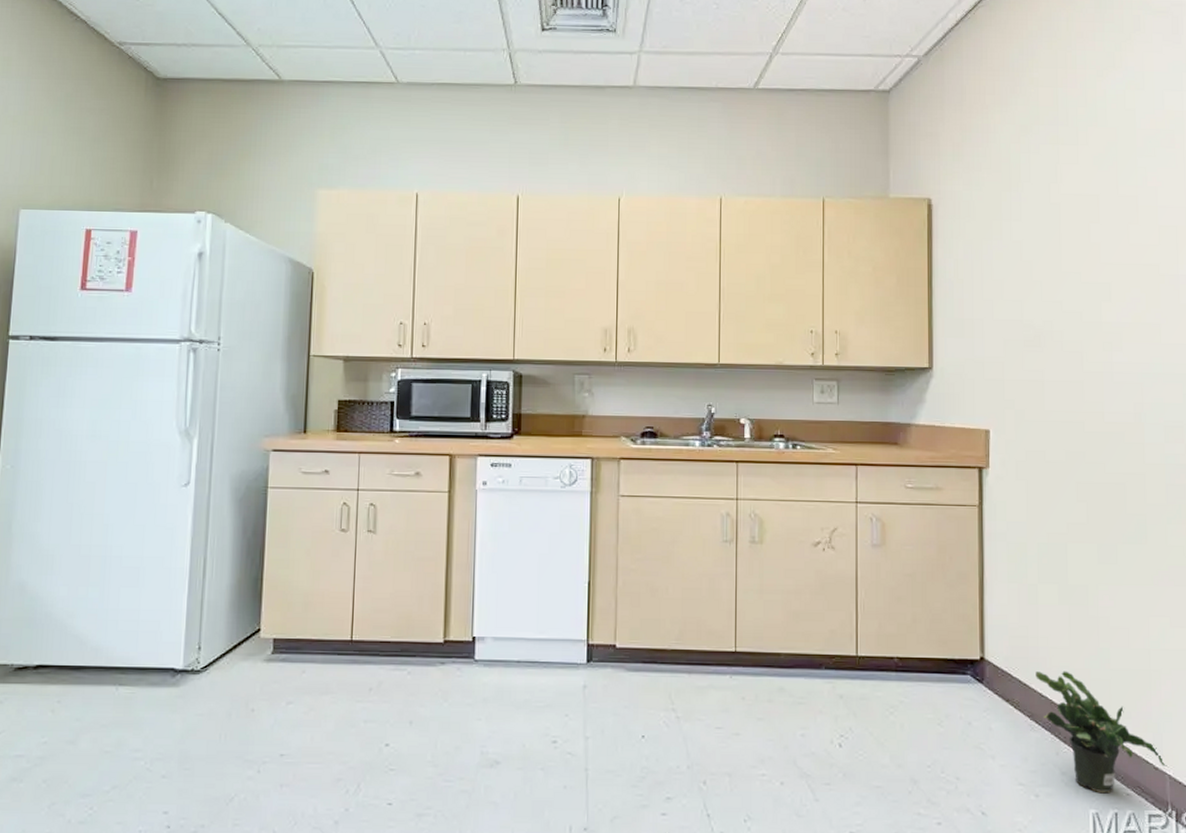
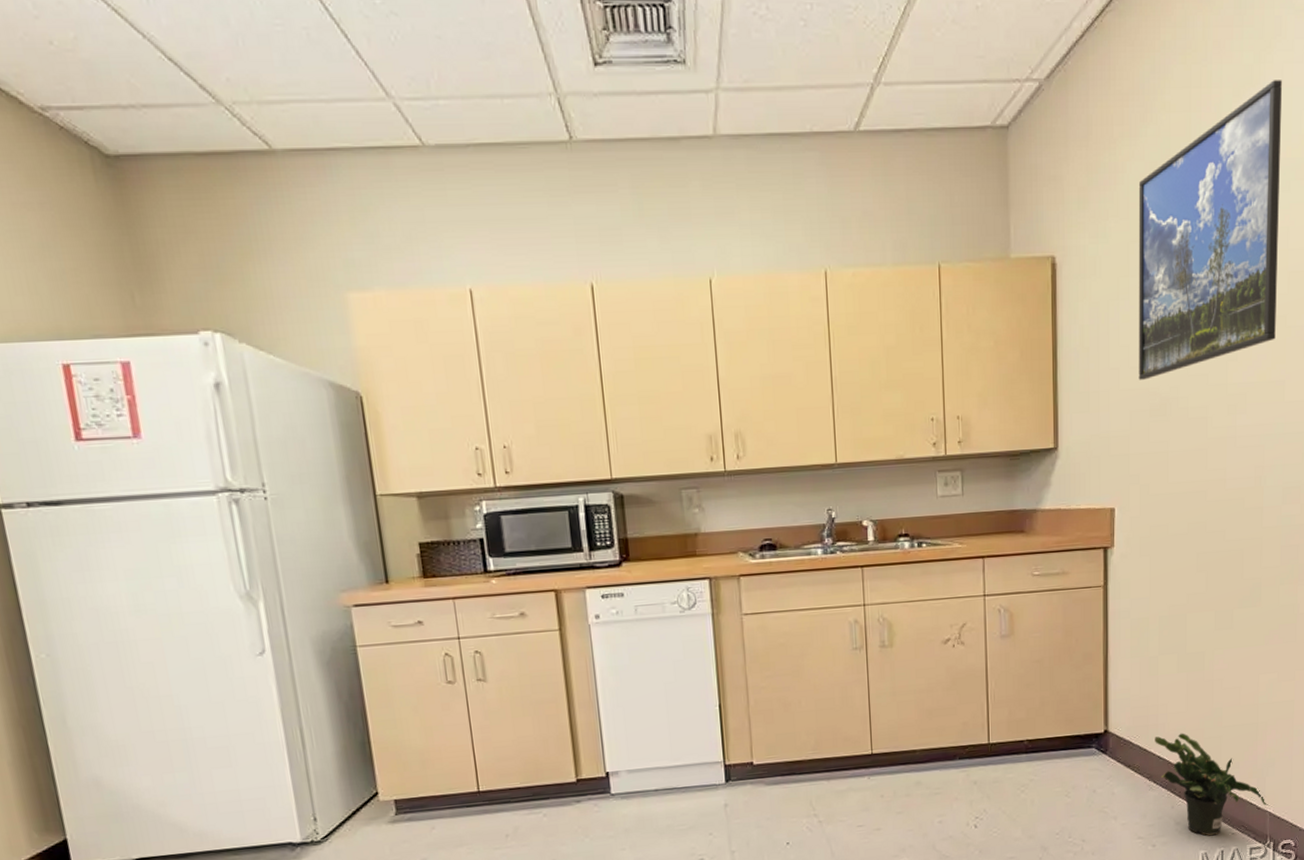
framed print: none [1009,65,1149,312] -> present [1138,80,1282,380]

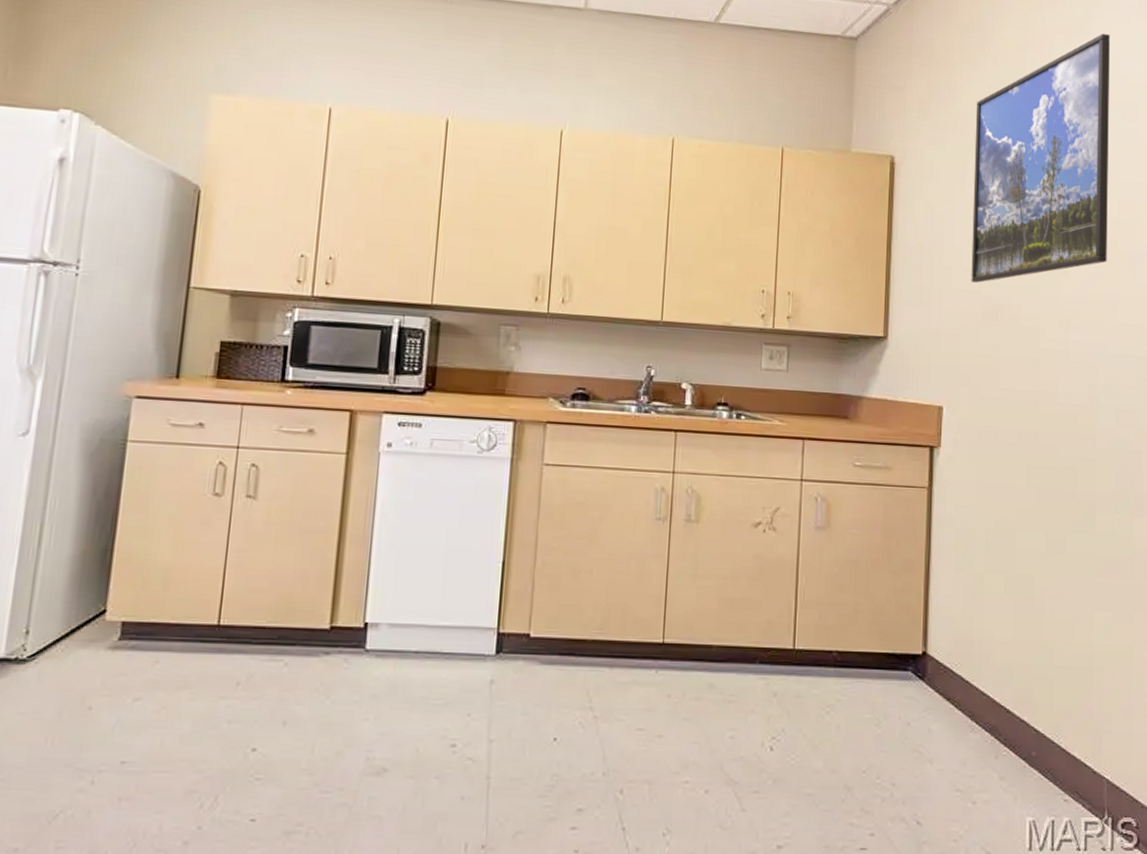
potted plant: present [1155,733,1268,836] -> none [978,667,1106,800]

